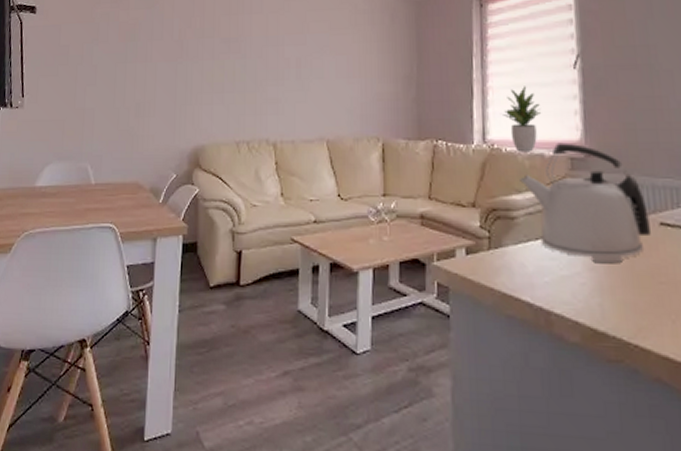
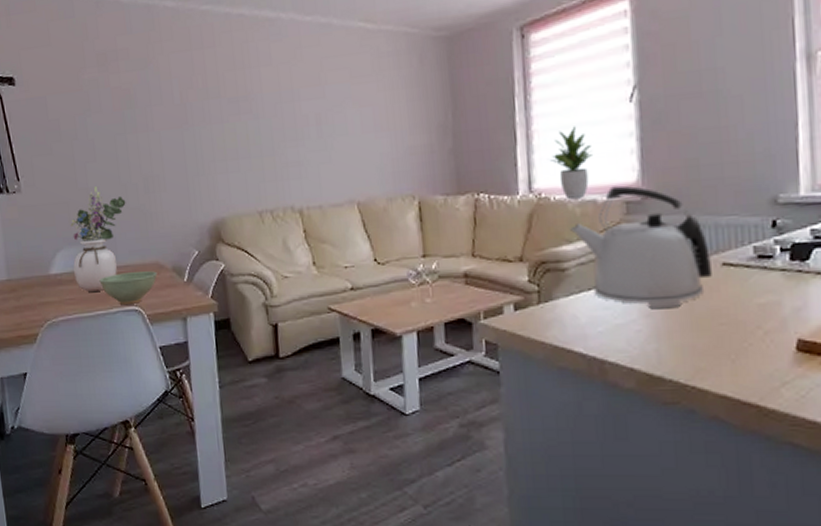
bouquet: none [58,108,117,206] -> present [70,187,126,292]
bowl: none [80,190,135,222] -> present [99,271,157,306]

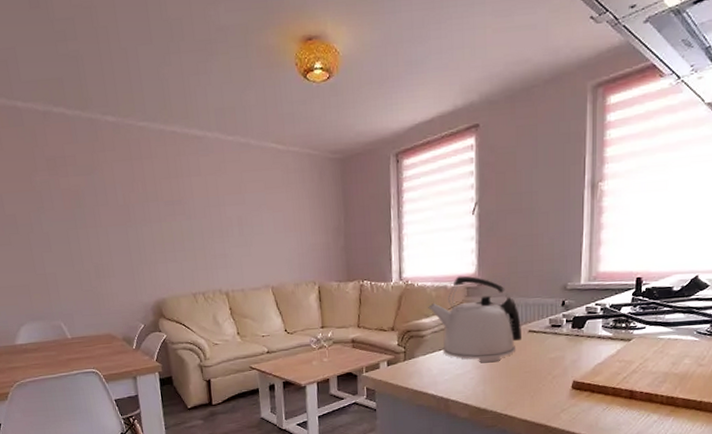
bouquet: present [70,187,126,292] -> none [31,272,80,358]
bowl: present [99,271,157,306] -> none [60,341,110,369]
potted plant: present [550,126,594,200] -> none [415,231,446,286]

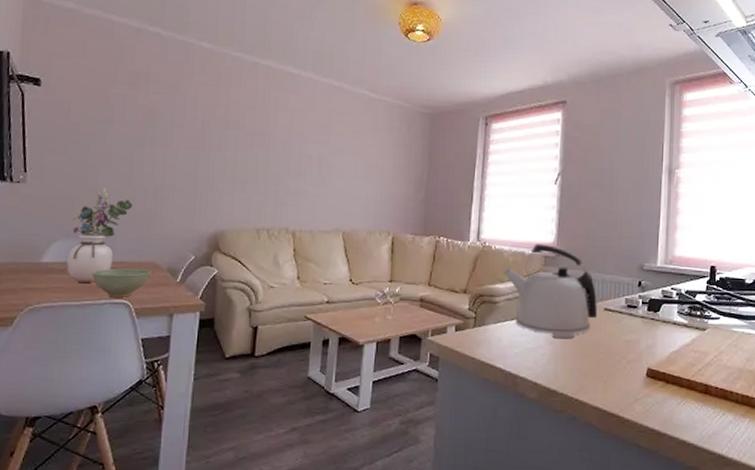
bouquet: none [31,272,80,358] -> present [67,188,133,283]
bowl: none [60,341,110,369] -> present [92,268,152,298]

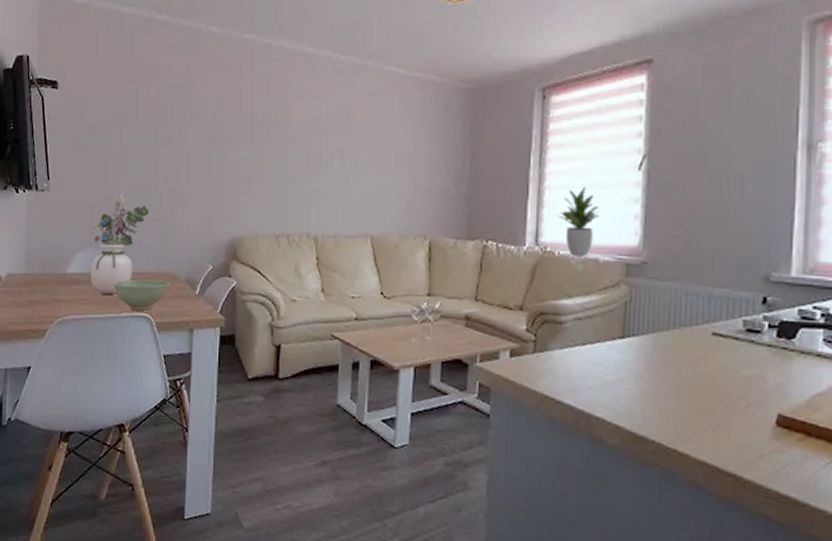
potted plant: none [495,196,526,250] -> present [559,187,600,257]
kettle: present [504,243,597,338] -> none [571,247,702,370]

